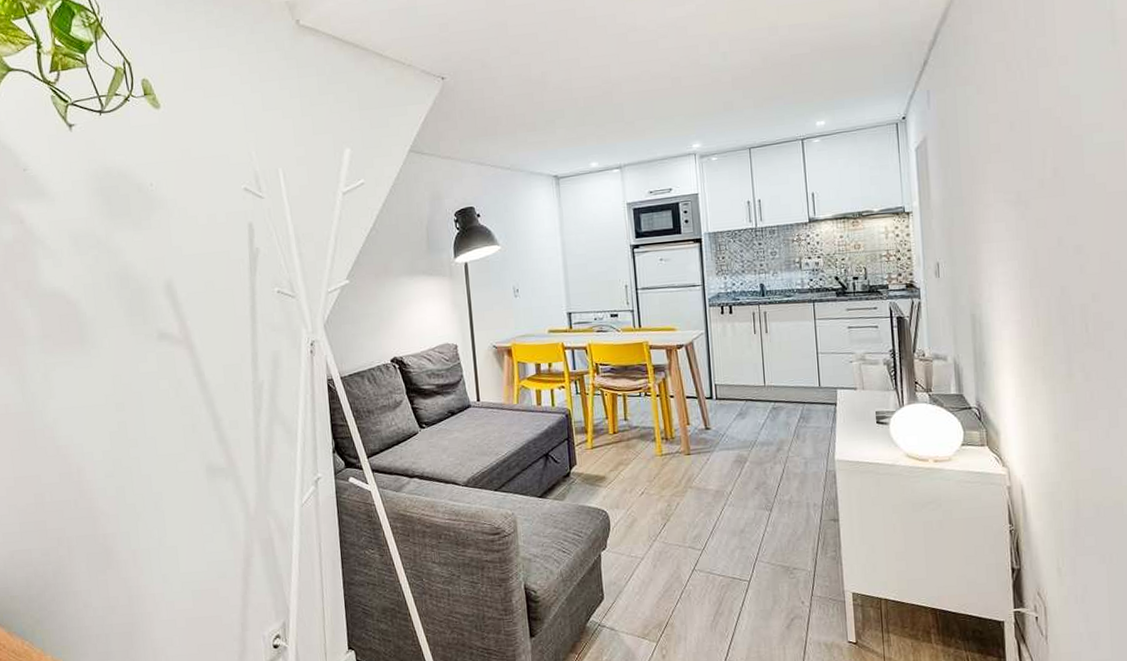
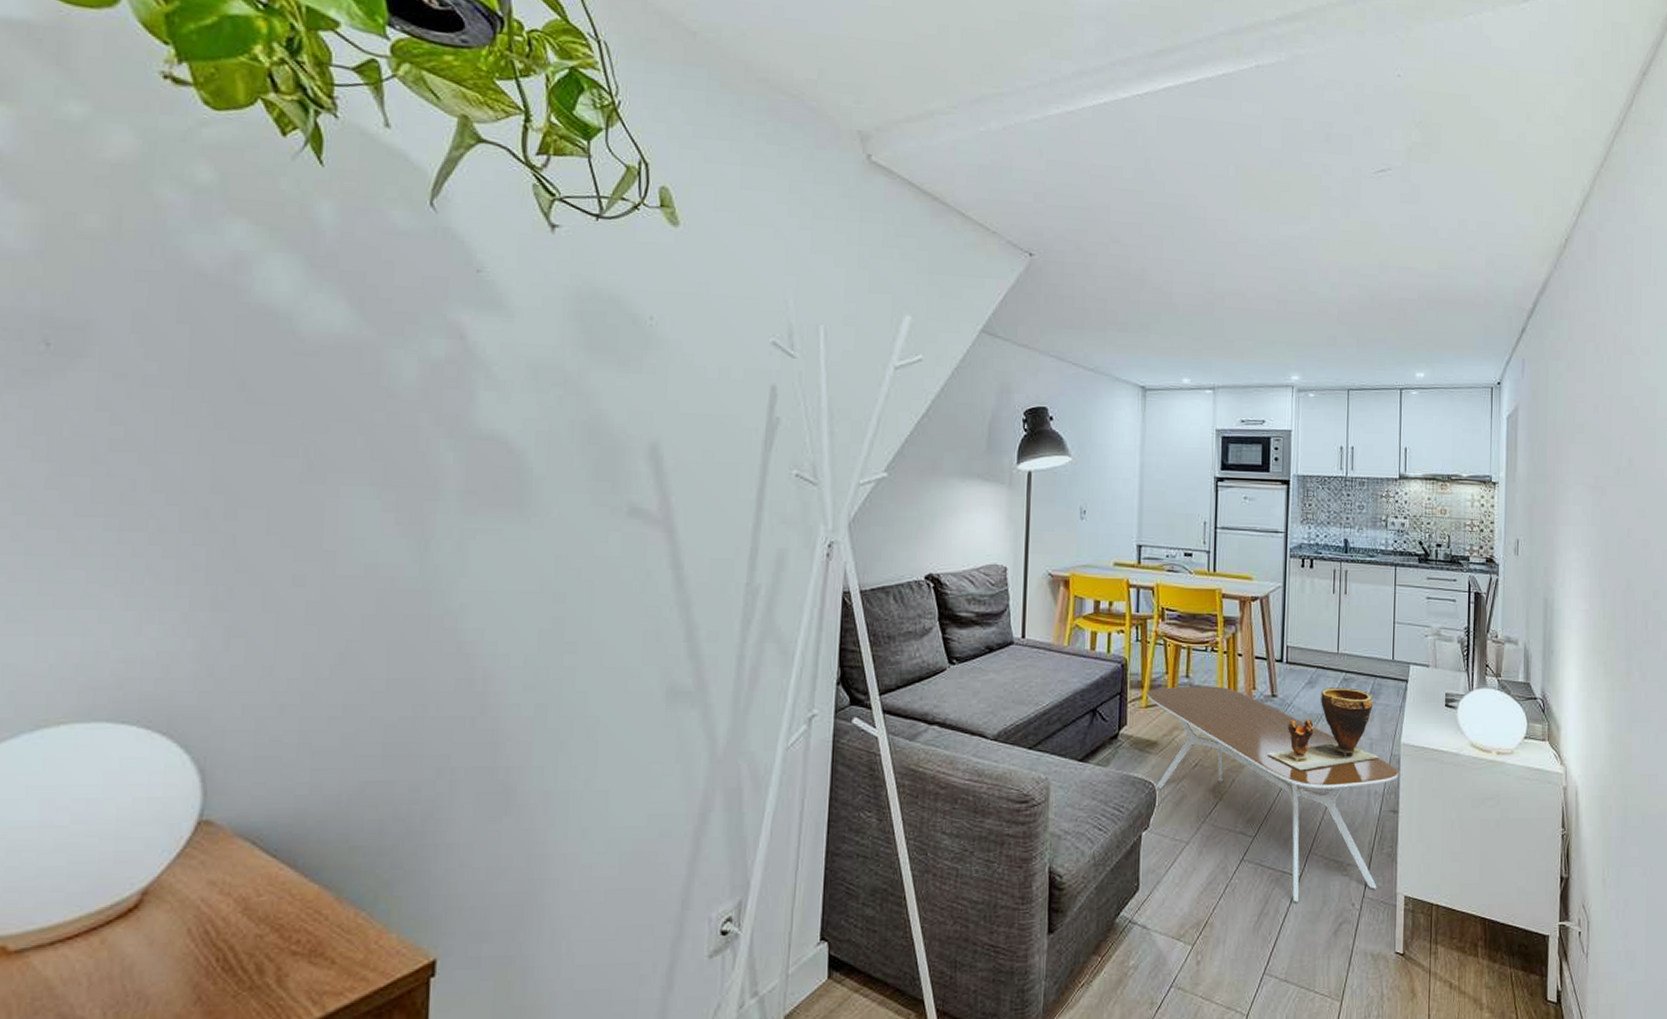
coffee table: none [591,425,836,603] -> present [1146,686,1399,902]
clay pot: none [707,415,815,491] -> present [1268,688,1380,771]

